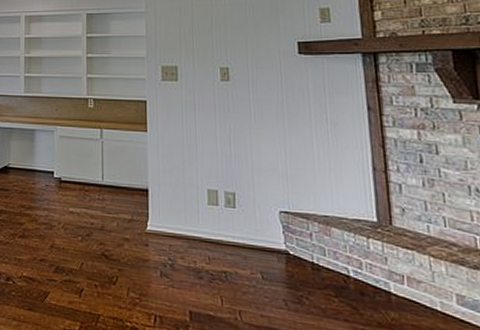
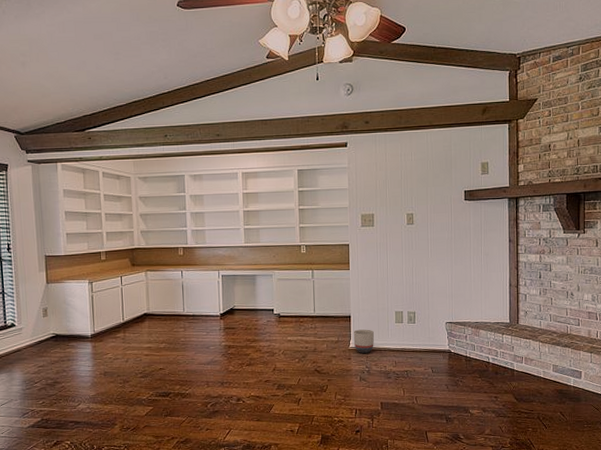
planter: none [151,208,179,240] -> present [353,329,374,353]

